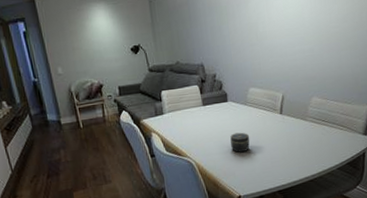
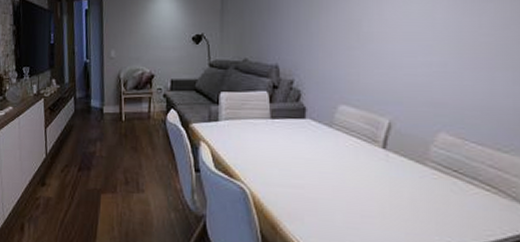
jar: present [230,132,250,153] -> none [303,162,332,193]

